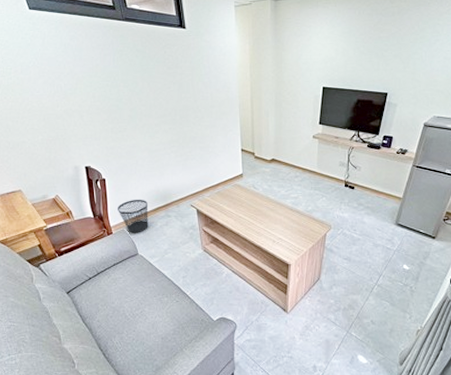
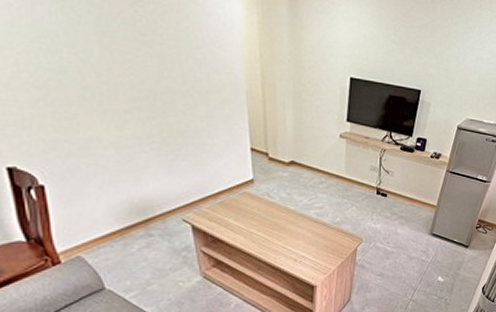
wastebasket: present [118,199,149,233] -> none [68,213,119,261]

